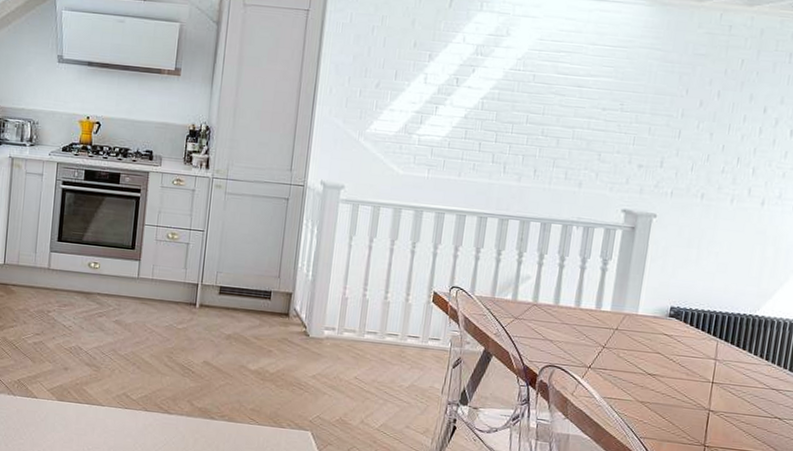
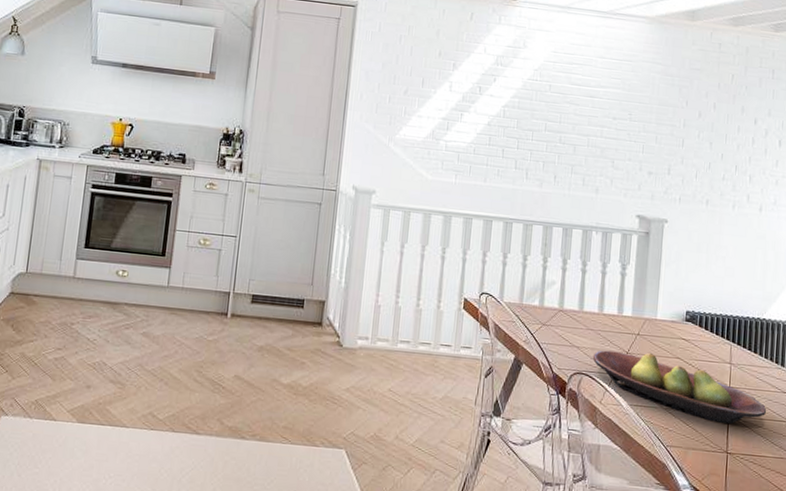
fruit bowl: none [566,344,752,419] -> present [592,350,767,425]

